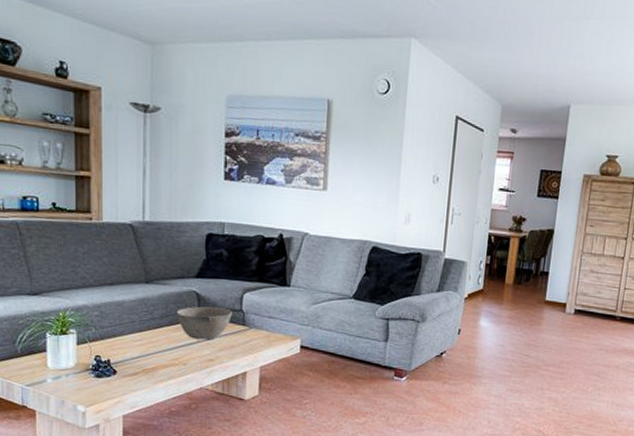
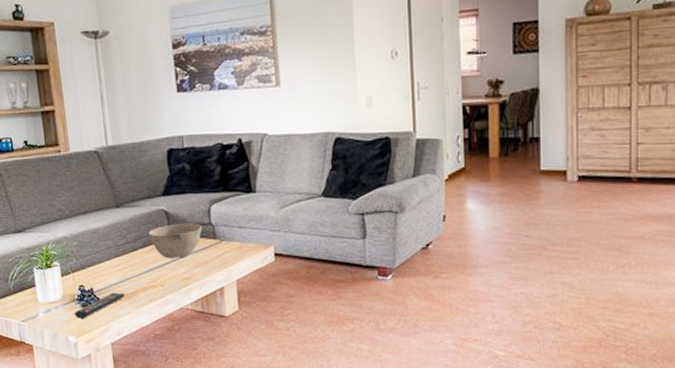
remote control: none [86,366,144,389] -> present [74,292,125,318]

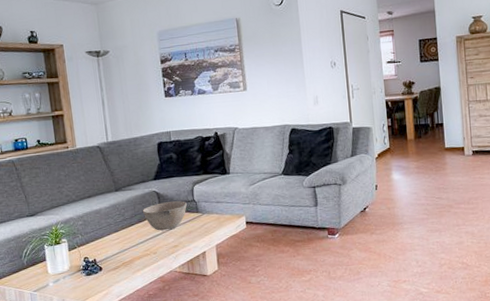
remote control: present [74,292,125,318] -> none [80,261,123,285]

